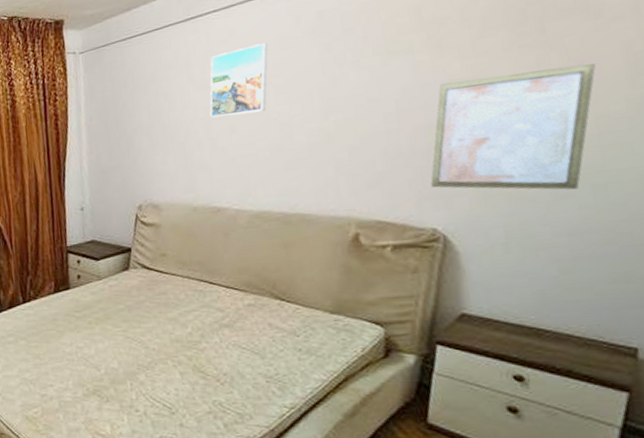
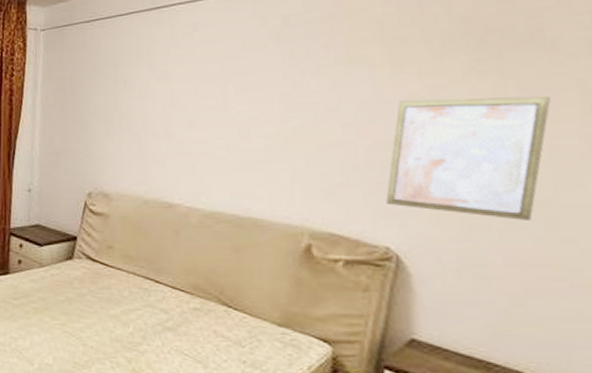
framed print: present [209,42,268,118] -> none [168,40,232,111]

